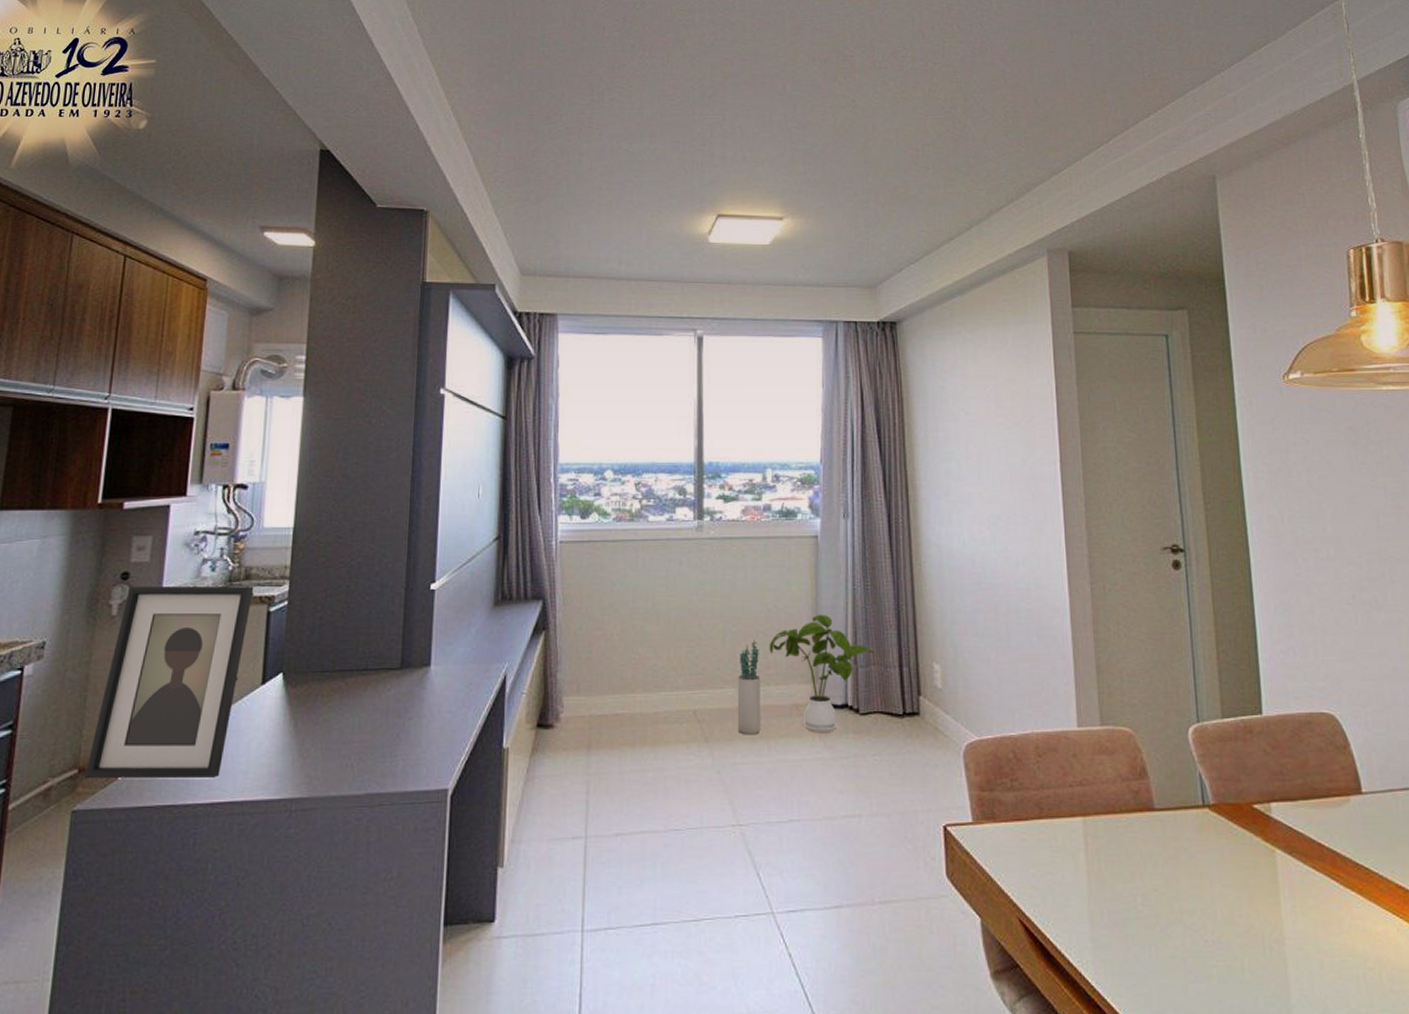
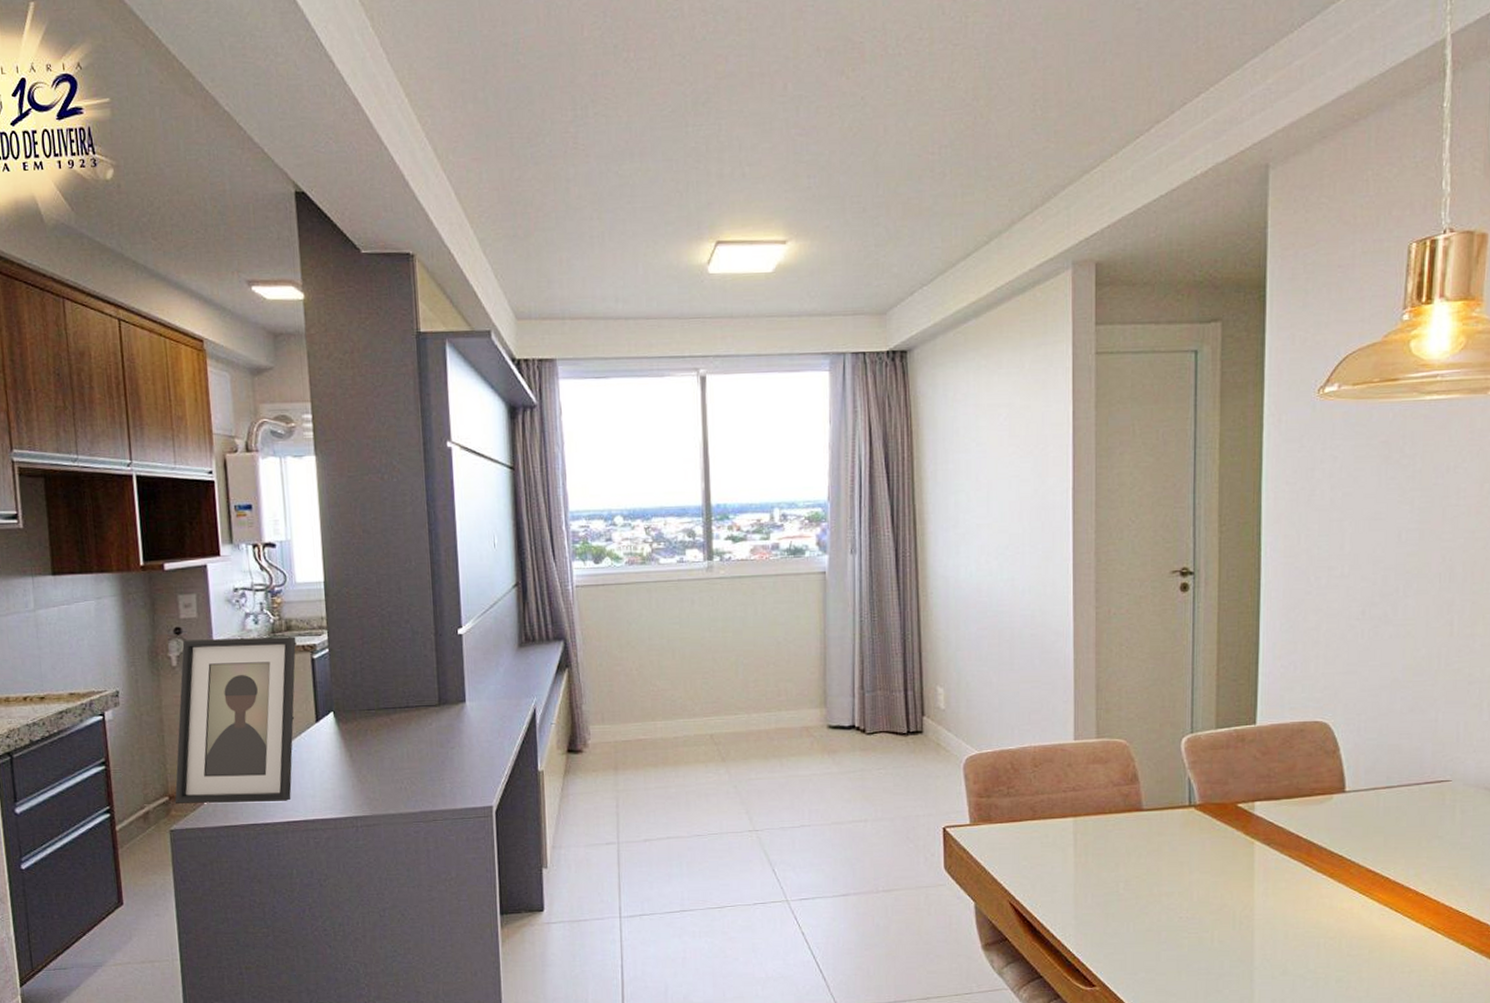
vase: present [737,639,761,735] -> none [750,670,773,755]
house plant: present [769,614,875,733] -> none [779,645,881,752]

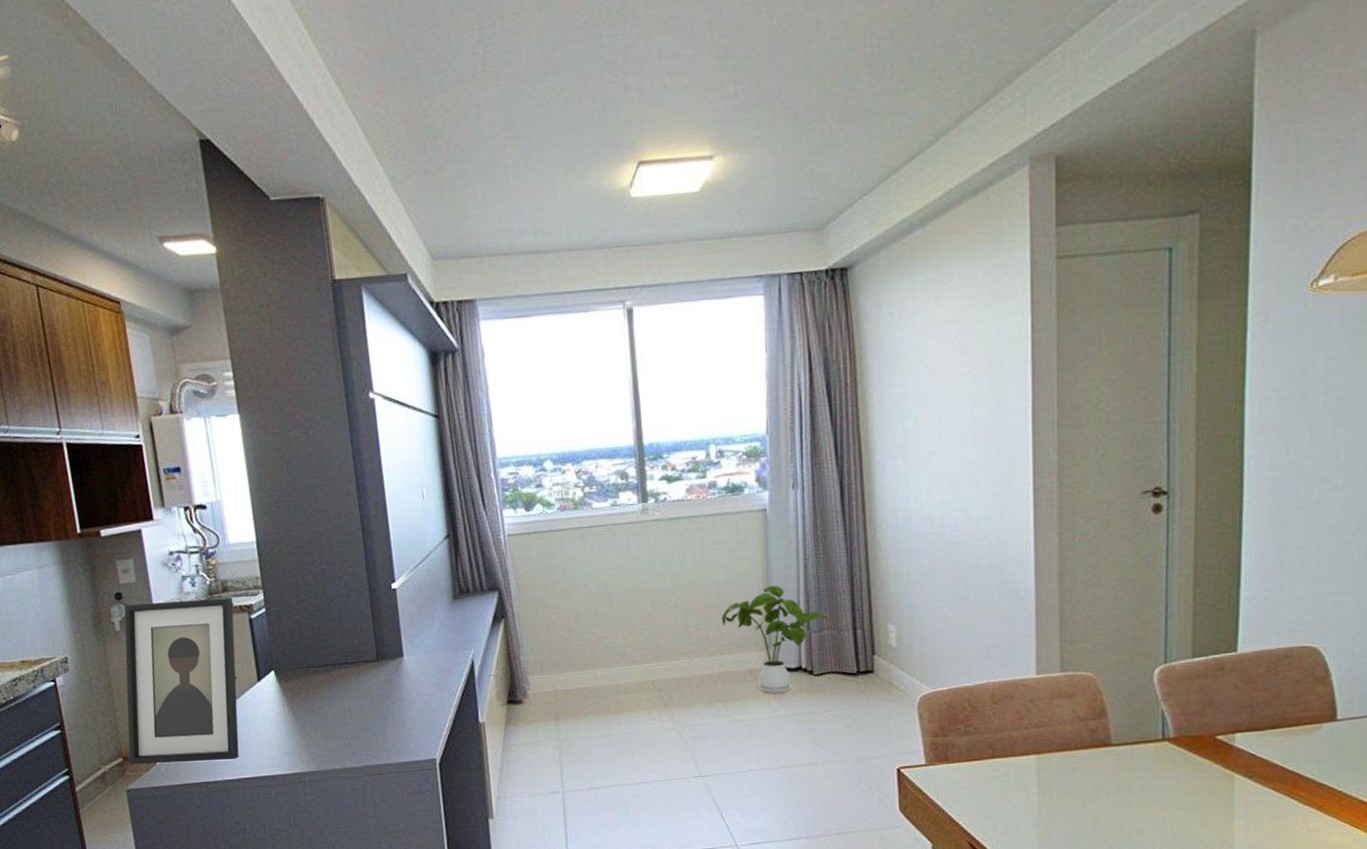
house plant: none [779,645,881,752] -> present [721,585,828,695]

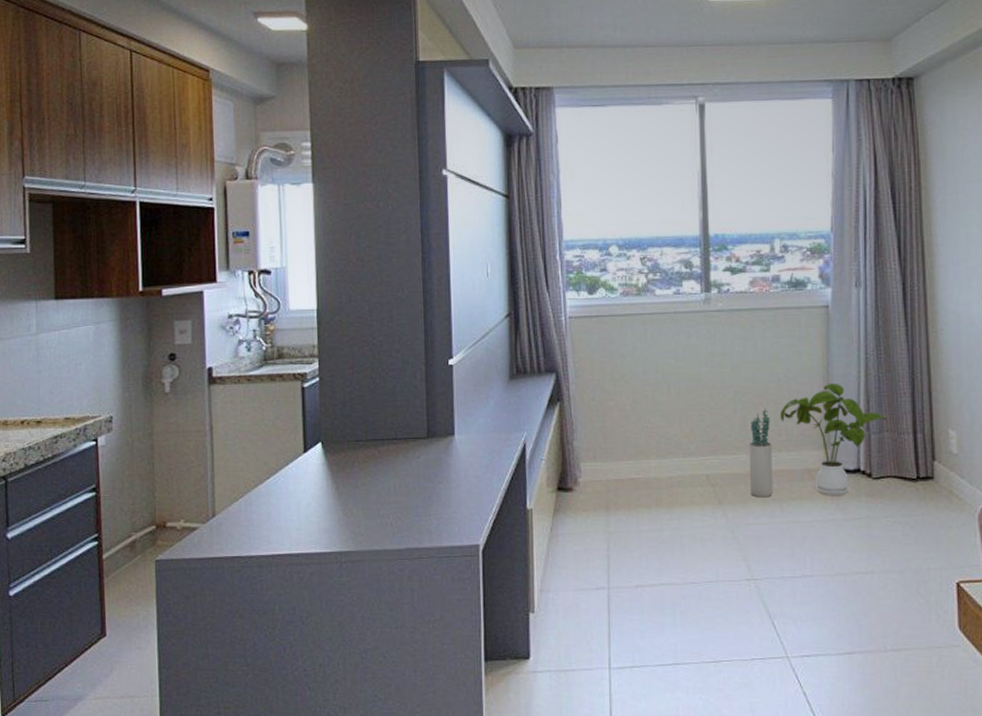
picture frame: present [124,596,240,764] -> none [161,363,288,533]
vase: none [691,613,718,700] -> present [748,408,773,498]

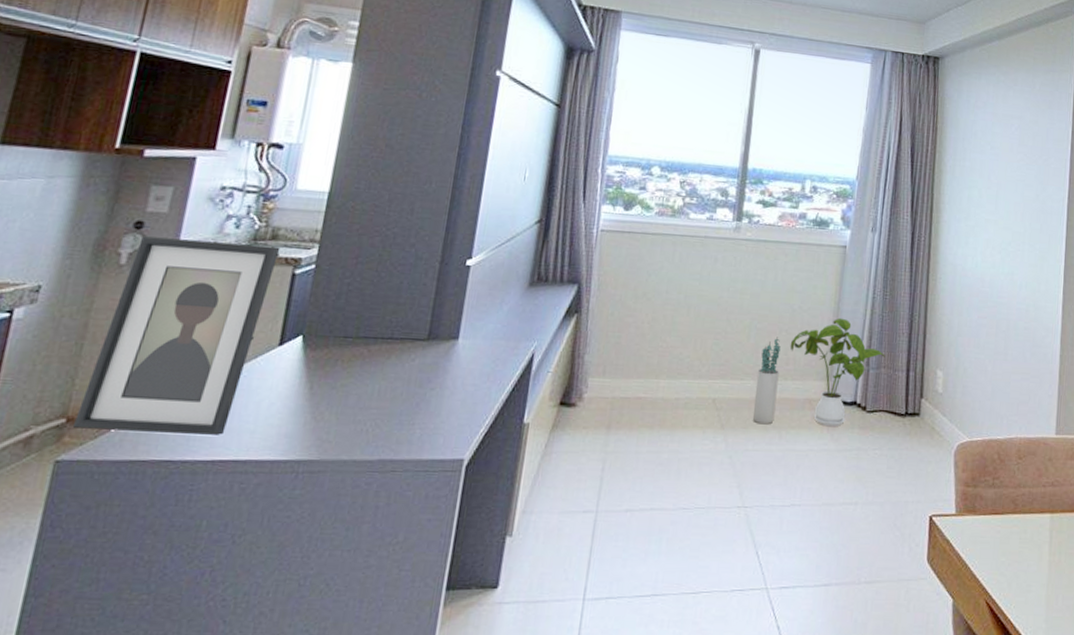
picture frame: none [161,363,288,533] -> present [72,236,281,435]

